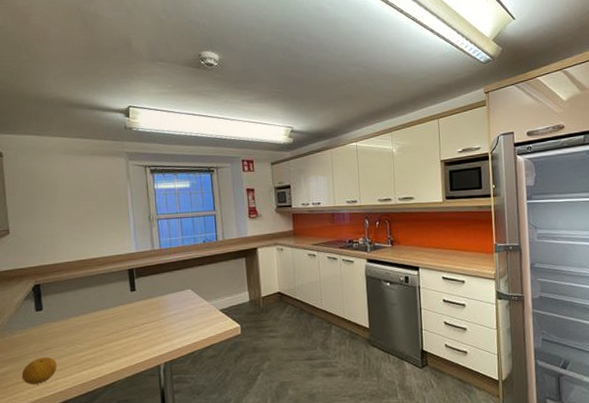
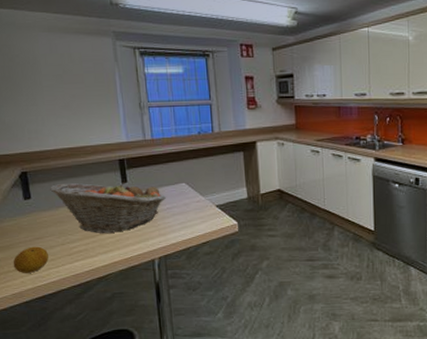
fruit basket: none [61,289,172,342] -> present [50,181,166,234]

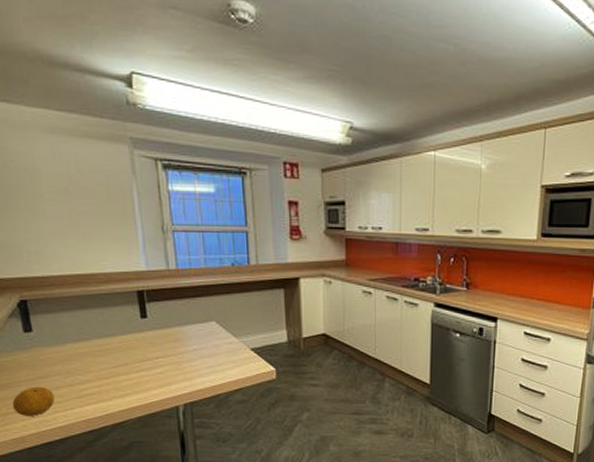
fruit basket: present [50,181,166,234] -> none [55,316,193,376]

